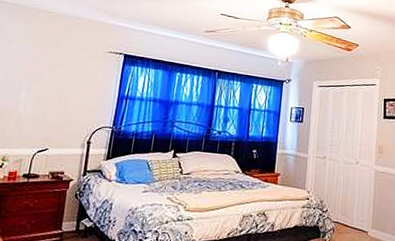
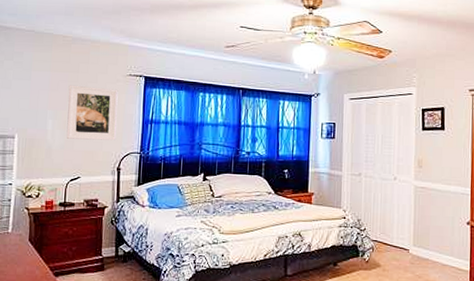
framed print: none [38,58,97,115] -> present [66,85,118,141]

